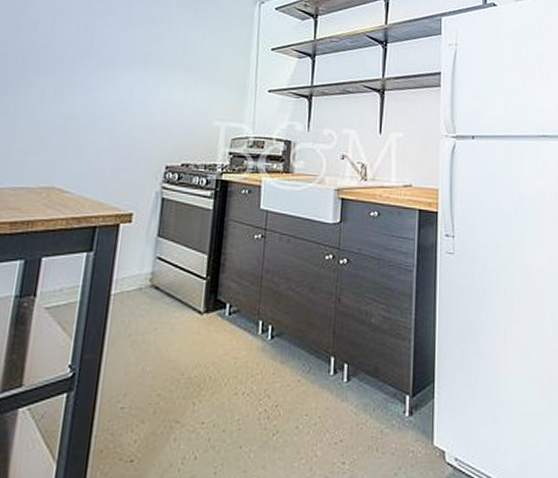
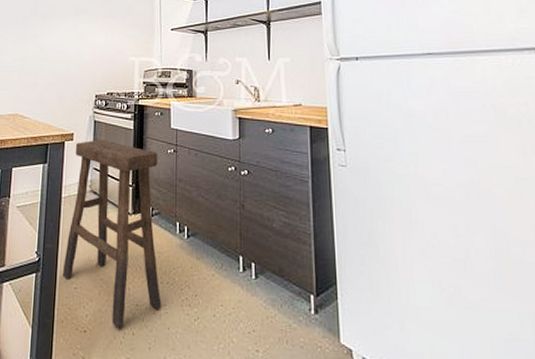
stool: none [104,222,242,454] -> present [62,140,162,329]

